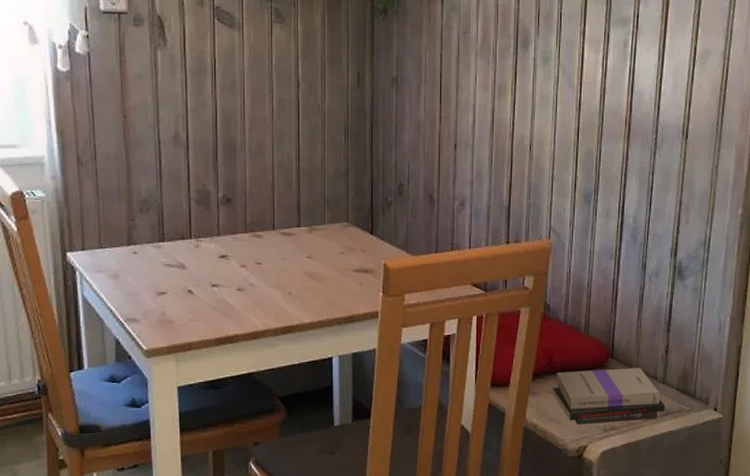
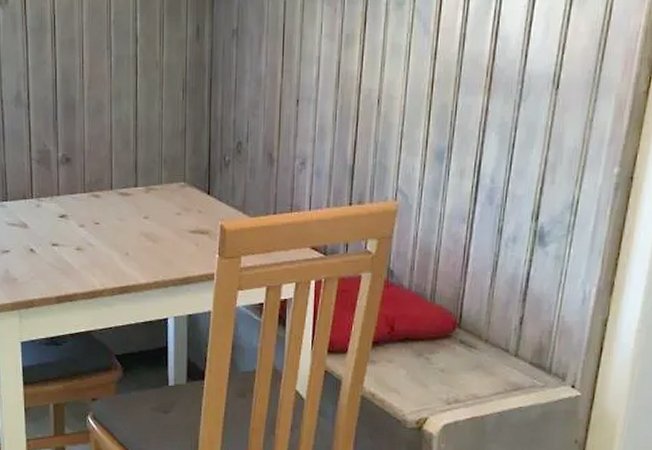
books: present [551,368,666,425] -> none [391,339,517,396]

